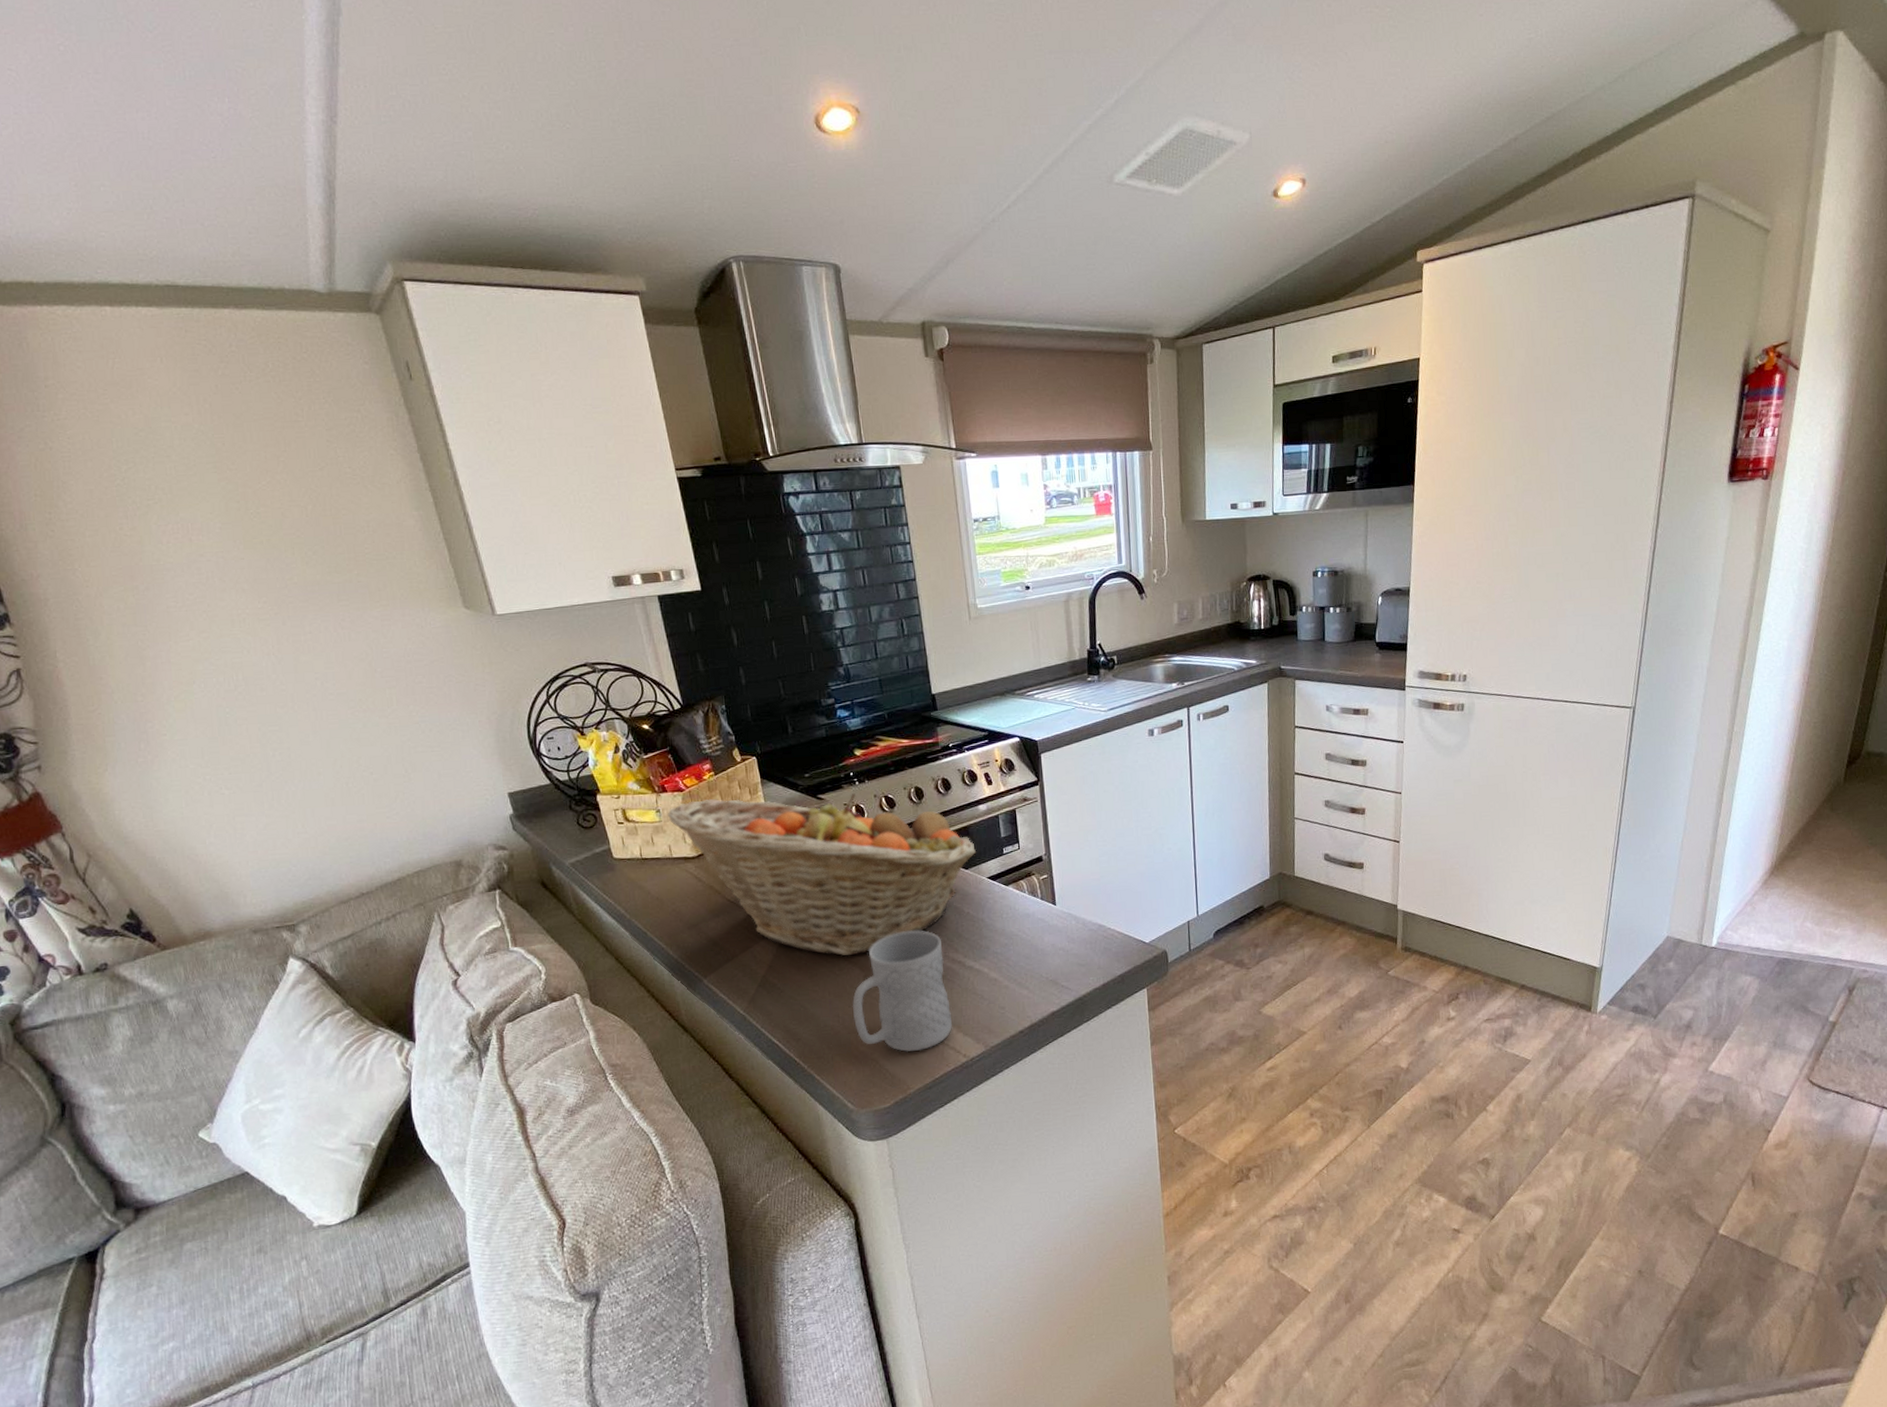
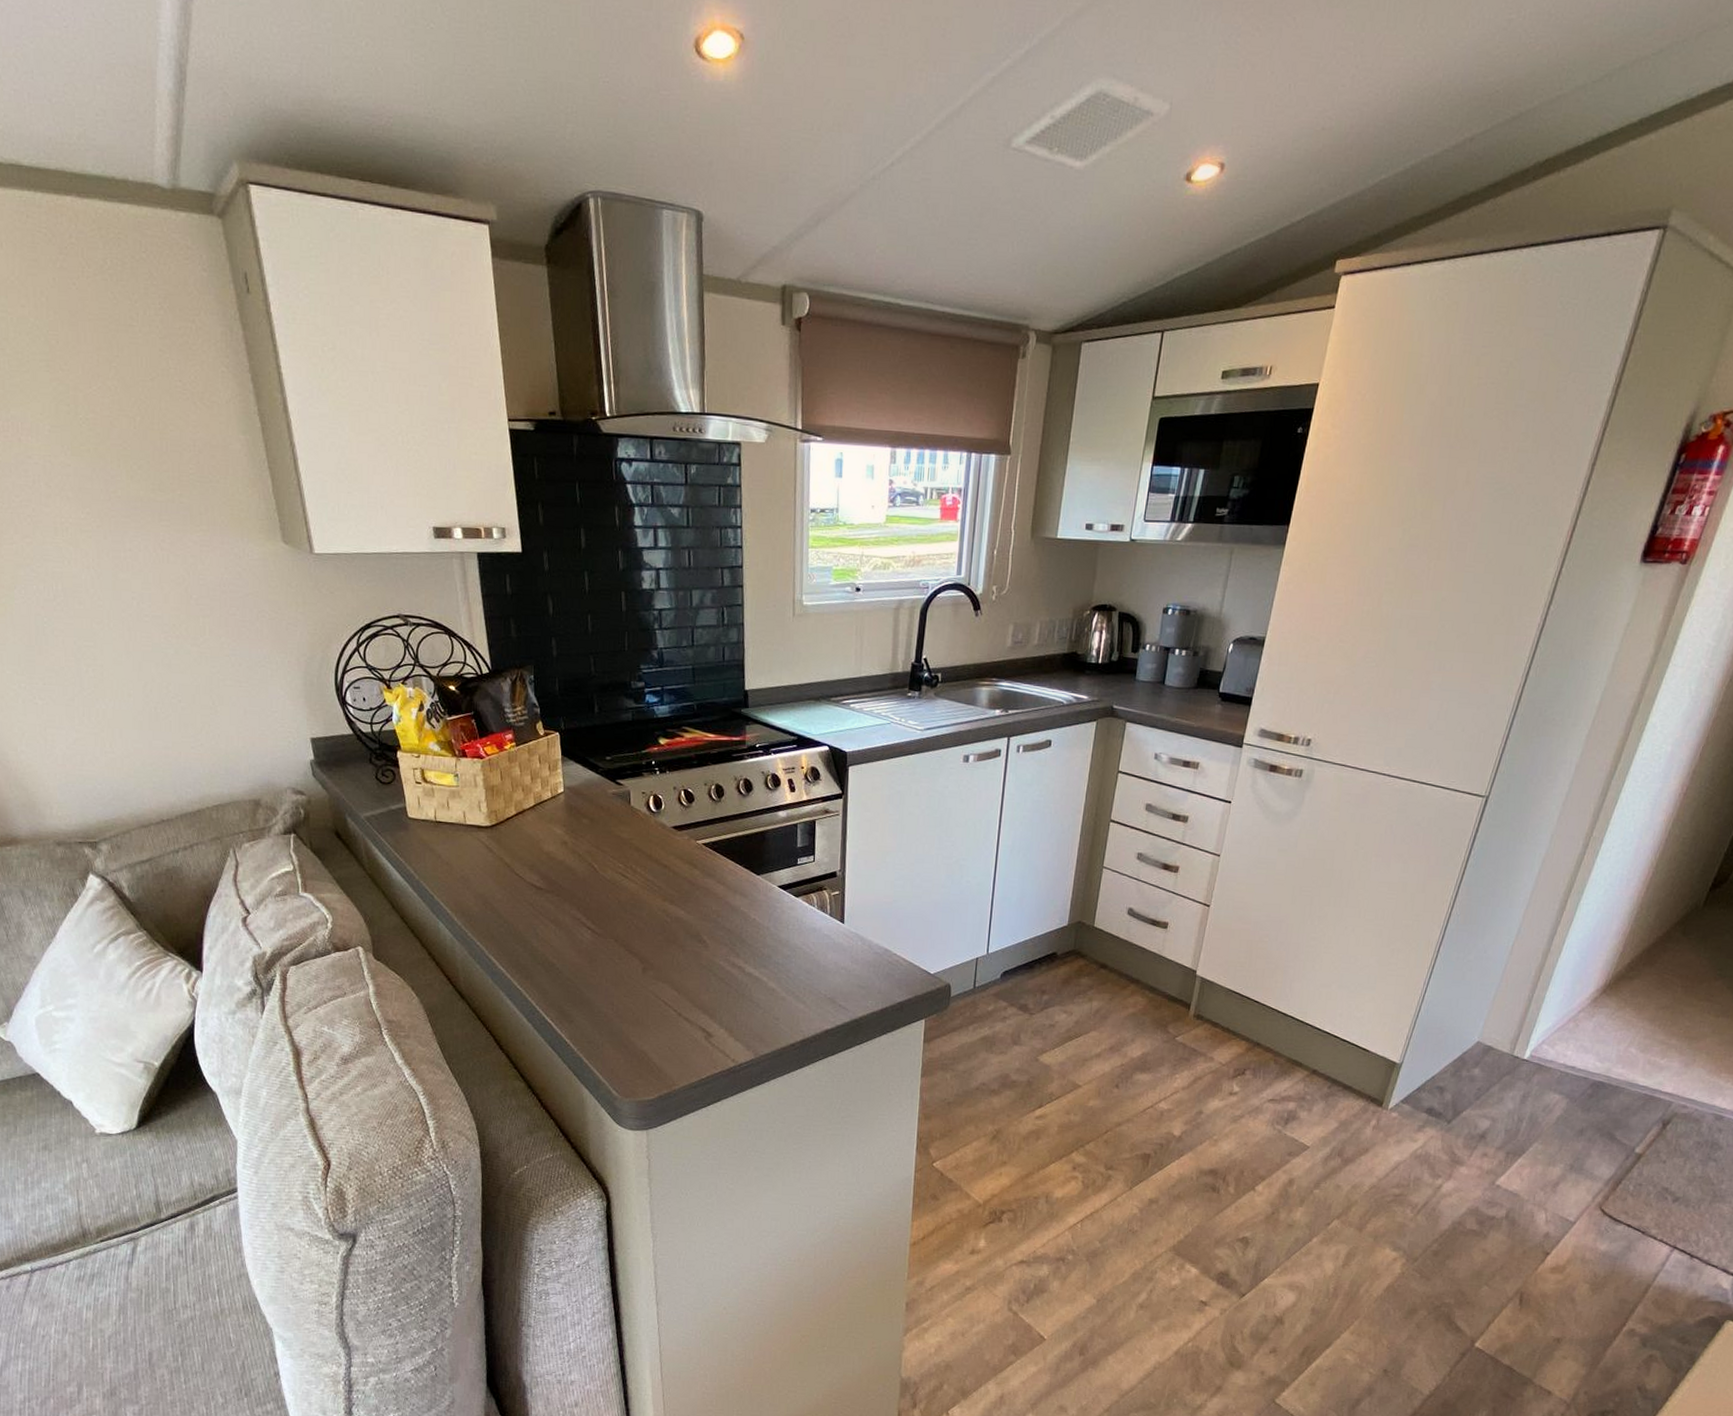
fruit basket: present [667,793,977,956] -> none [464,769,771,946]
mug: present [852,930,953,1053] -> none [627,929,725,1049]

